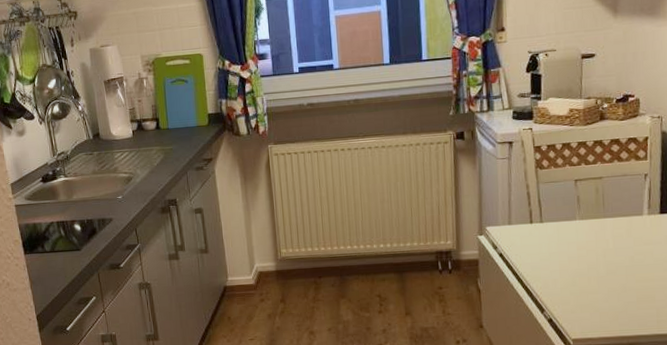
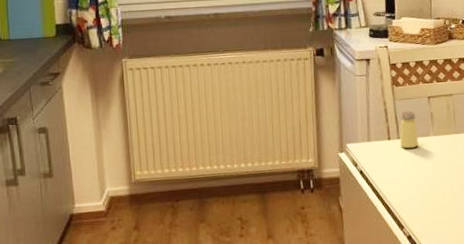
saltshaker: none [542,194,563,233] -> present [400,111,418,149]

